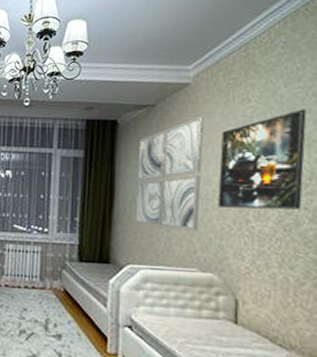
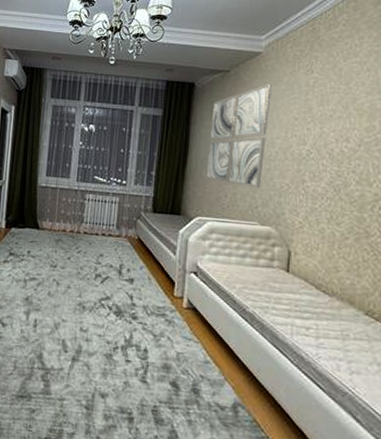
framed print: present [218,109,307,210] -> none [280,82,360,172]

